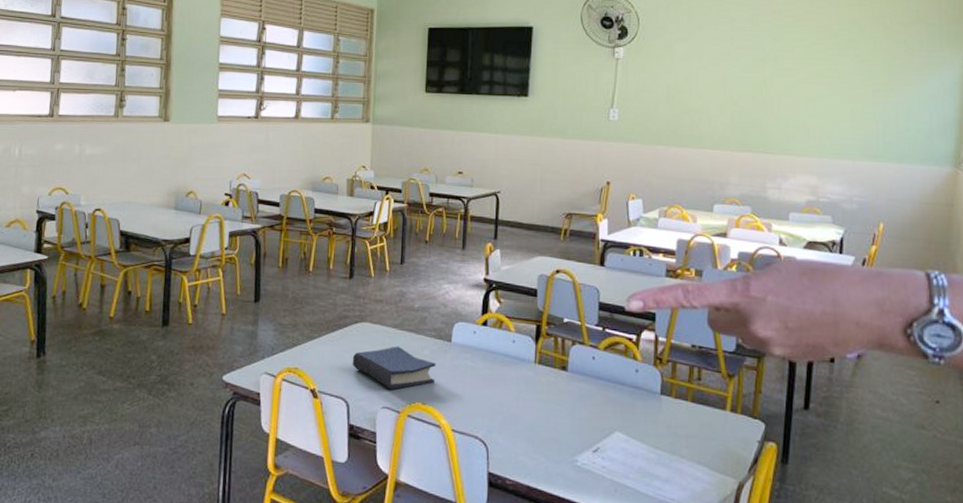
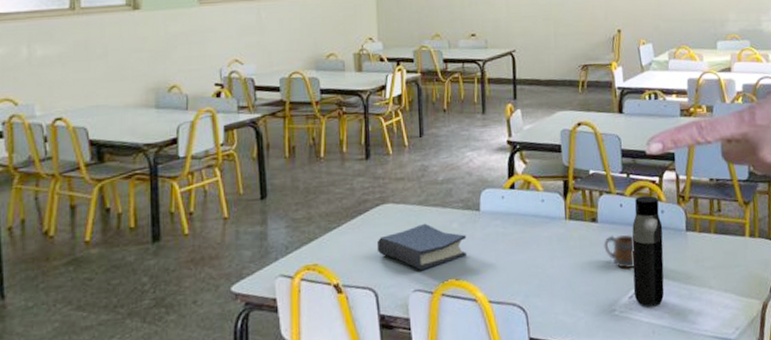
mug: none [572,386,604,423] -> present [604,235,635,269]
water bottle: none [598,352,636,465] -> present [632,196,665,307]

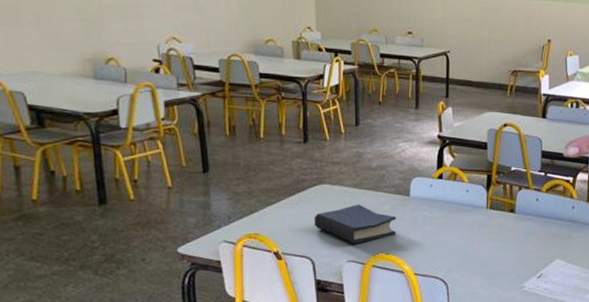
mug: present [604,235,635,269] -> none [519,225,546,254]
water bottle: present [632,196,665,307] -> none [542,193,572,286]

